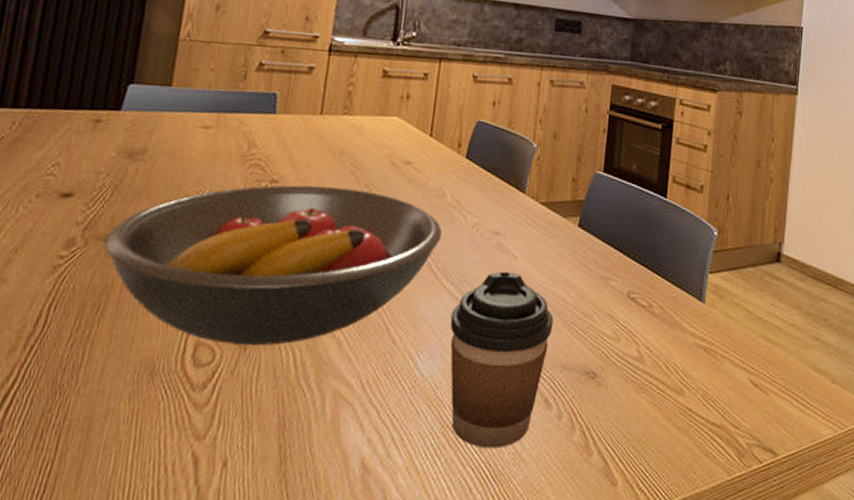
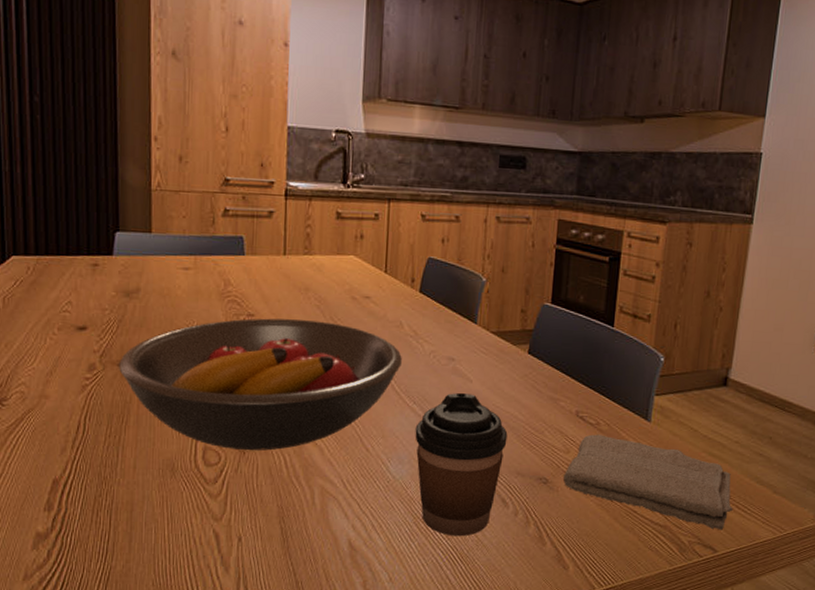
washcloth: none [613,318,791,429] -> present [563,434,733,530]

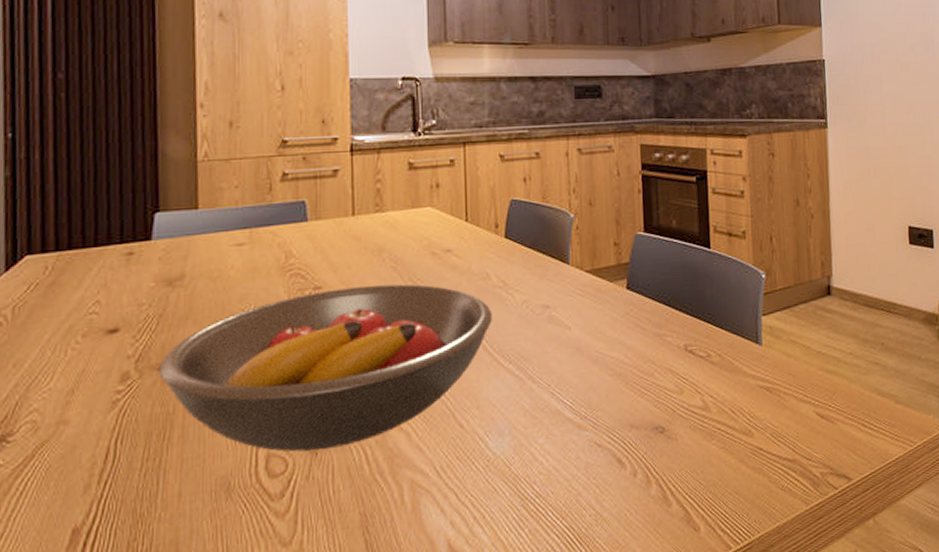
coffee cup: present [415,393,508,537] -> none [513,343,616,515]
washcloth: present [563,434,733,530] -> none [681,367,859,455]

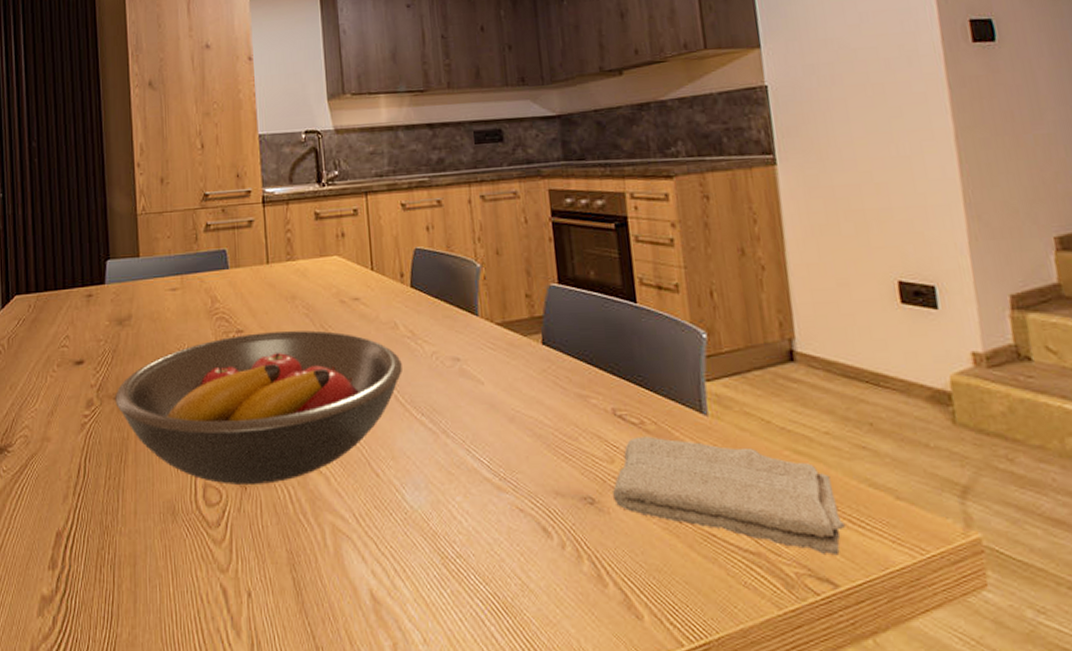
washcloth: none [681,367,859,455] -> present [613,436,845,556]

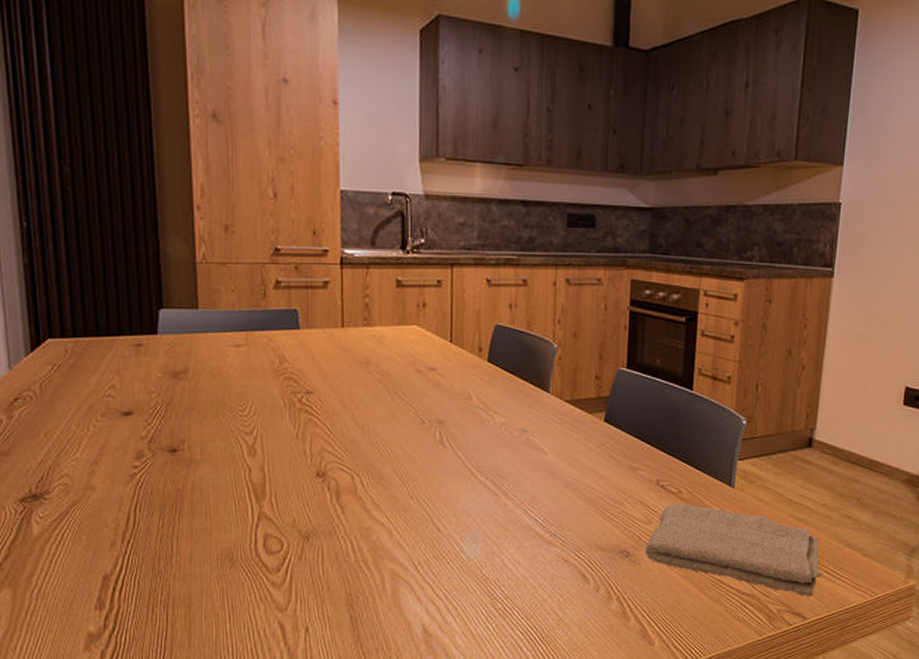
fruit bowl: present [115,330,402,485] -> none [169,395,472,535]

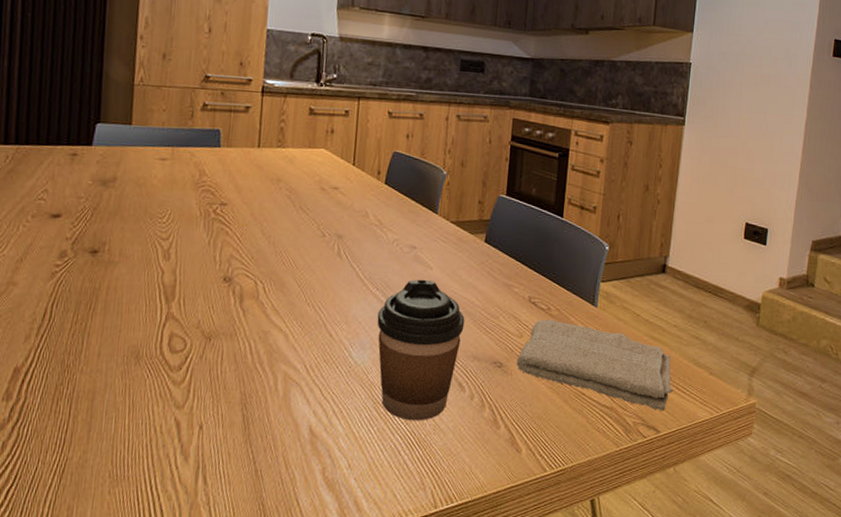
coffee cup: none [488,466,586,616] -> present [377,280,465,421]

